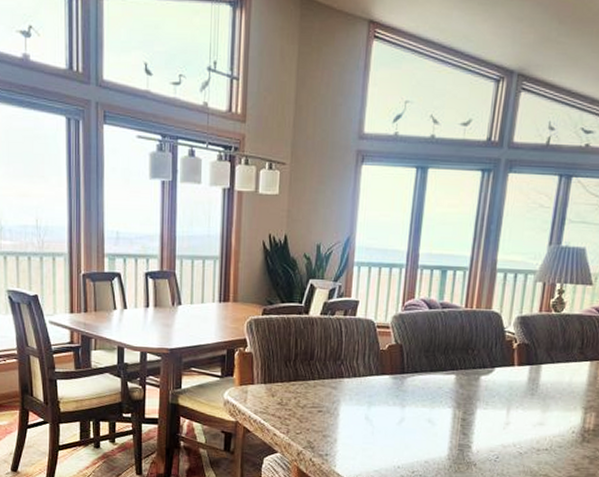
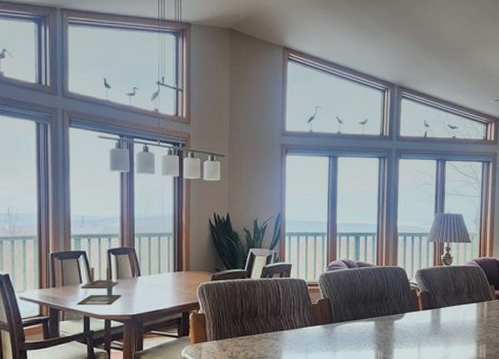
place setting: none [110,313,160,335] -> present [77,285,122,305]
napkin holder: none [114,292,156,317] -> present [80,267,118,288]

